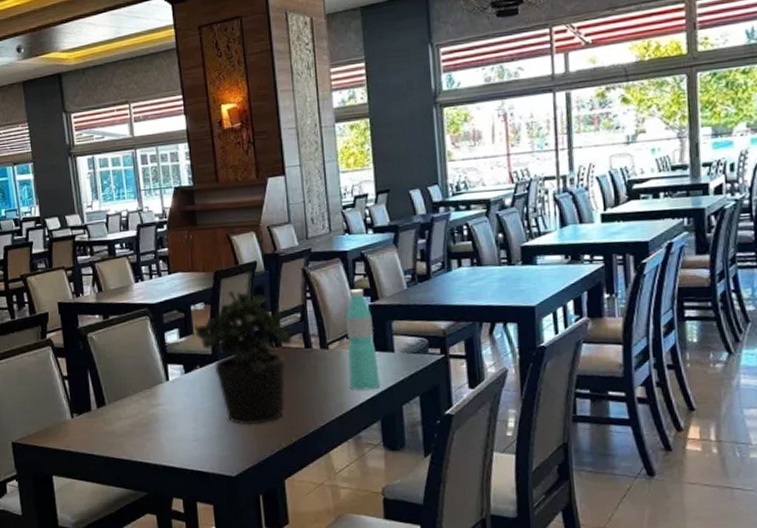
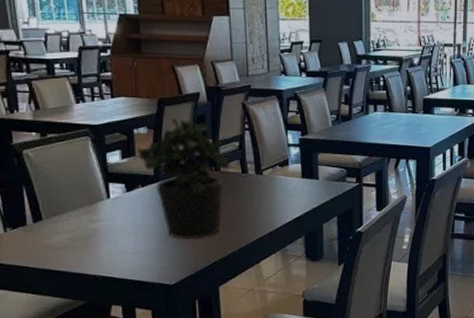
water bottle: present [346,289,380,390] -> none [279,124,305,211]

